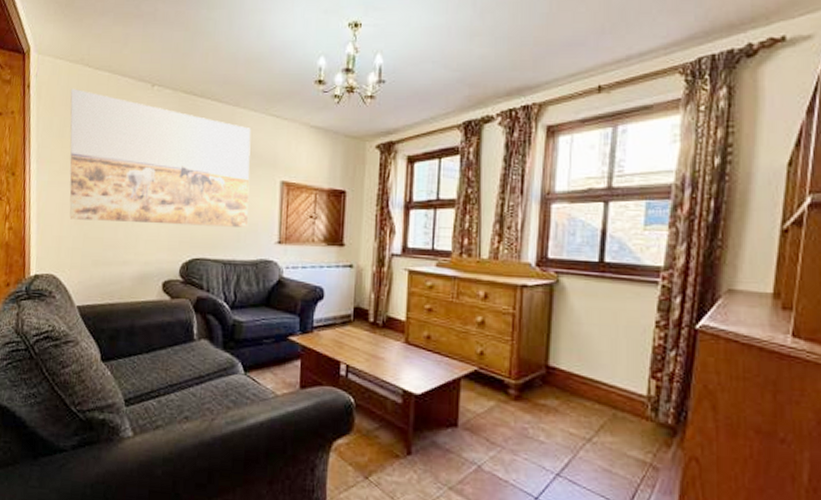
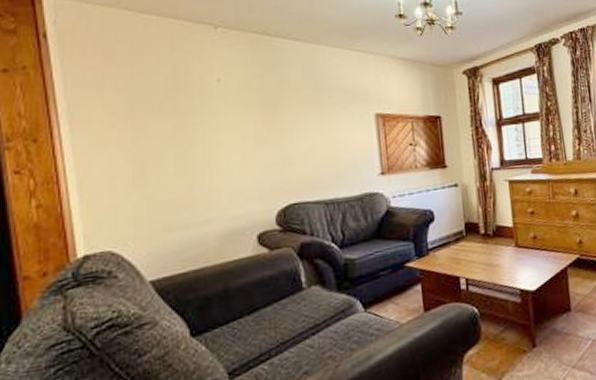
wall art: present [69,88,251,227] -> none [108,35,346,184]

